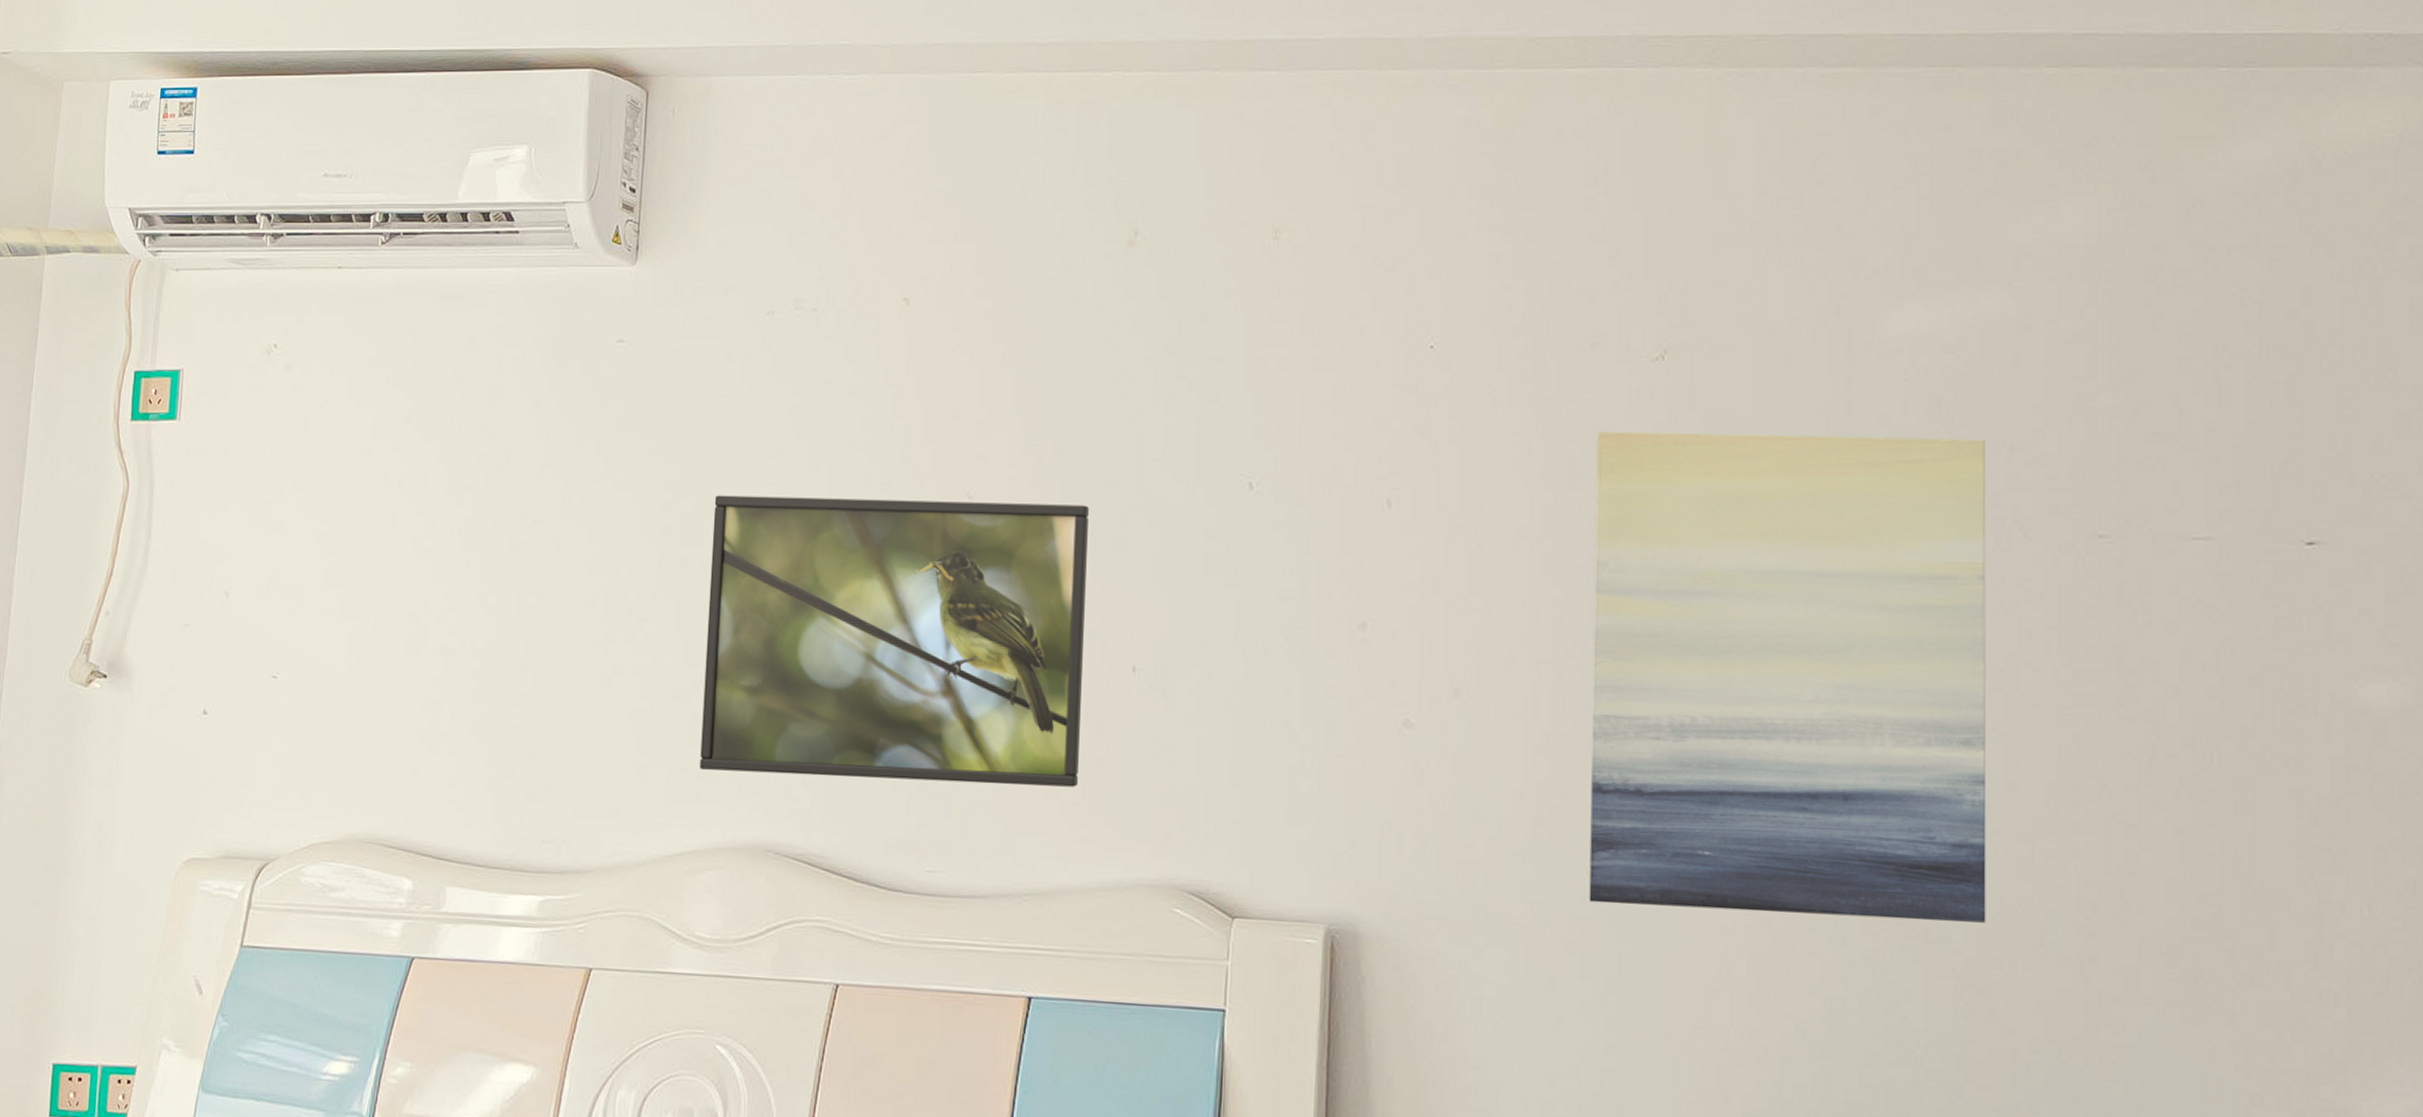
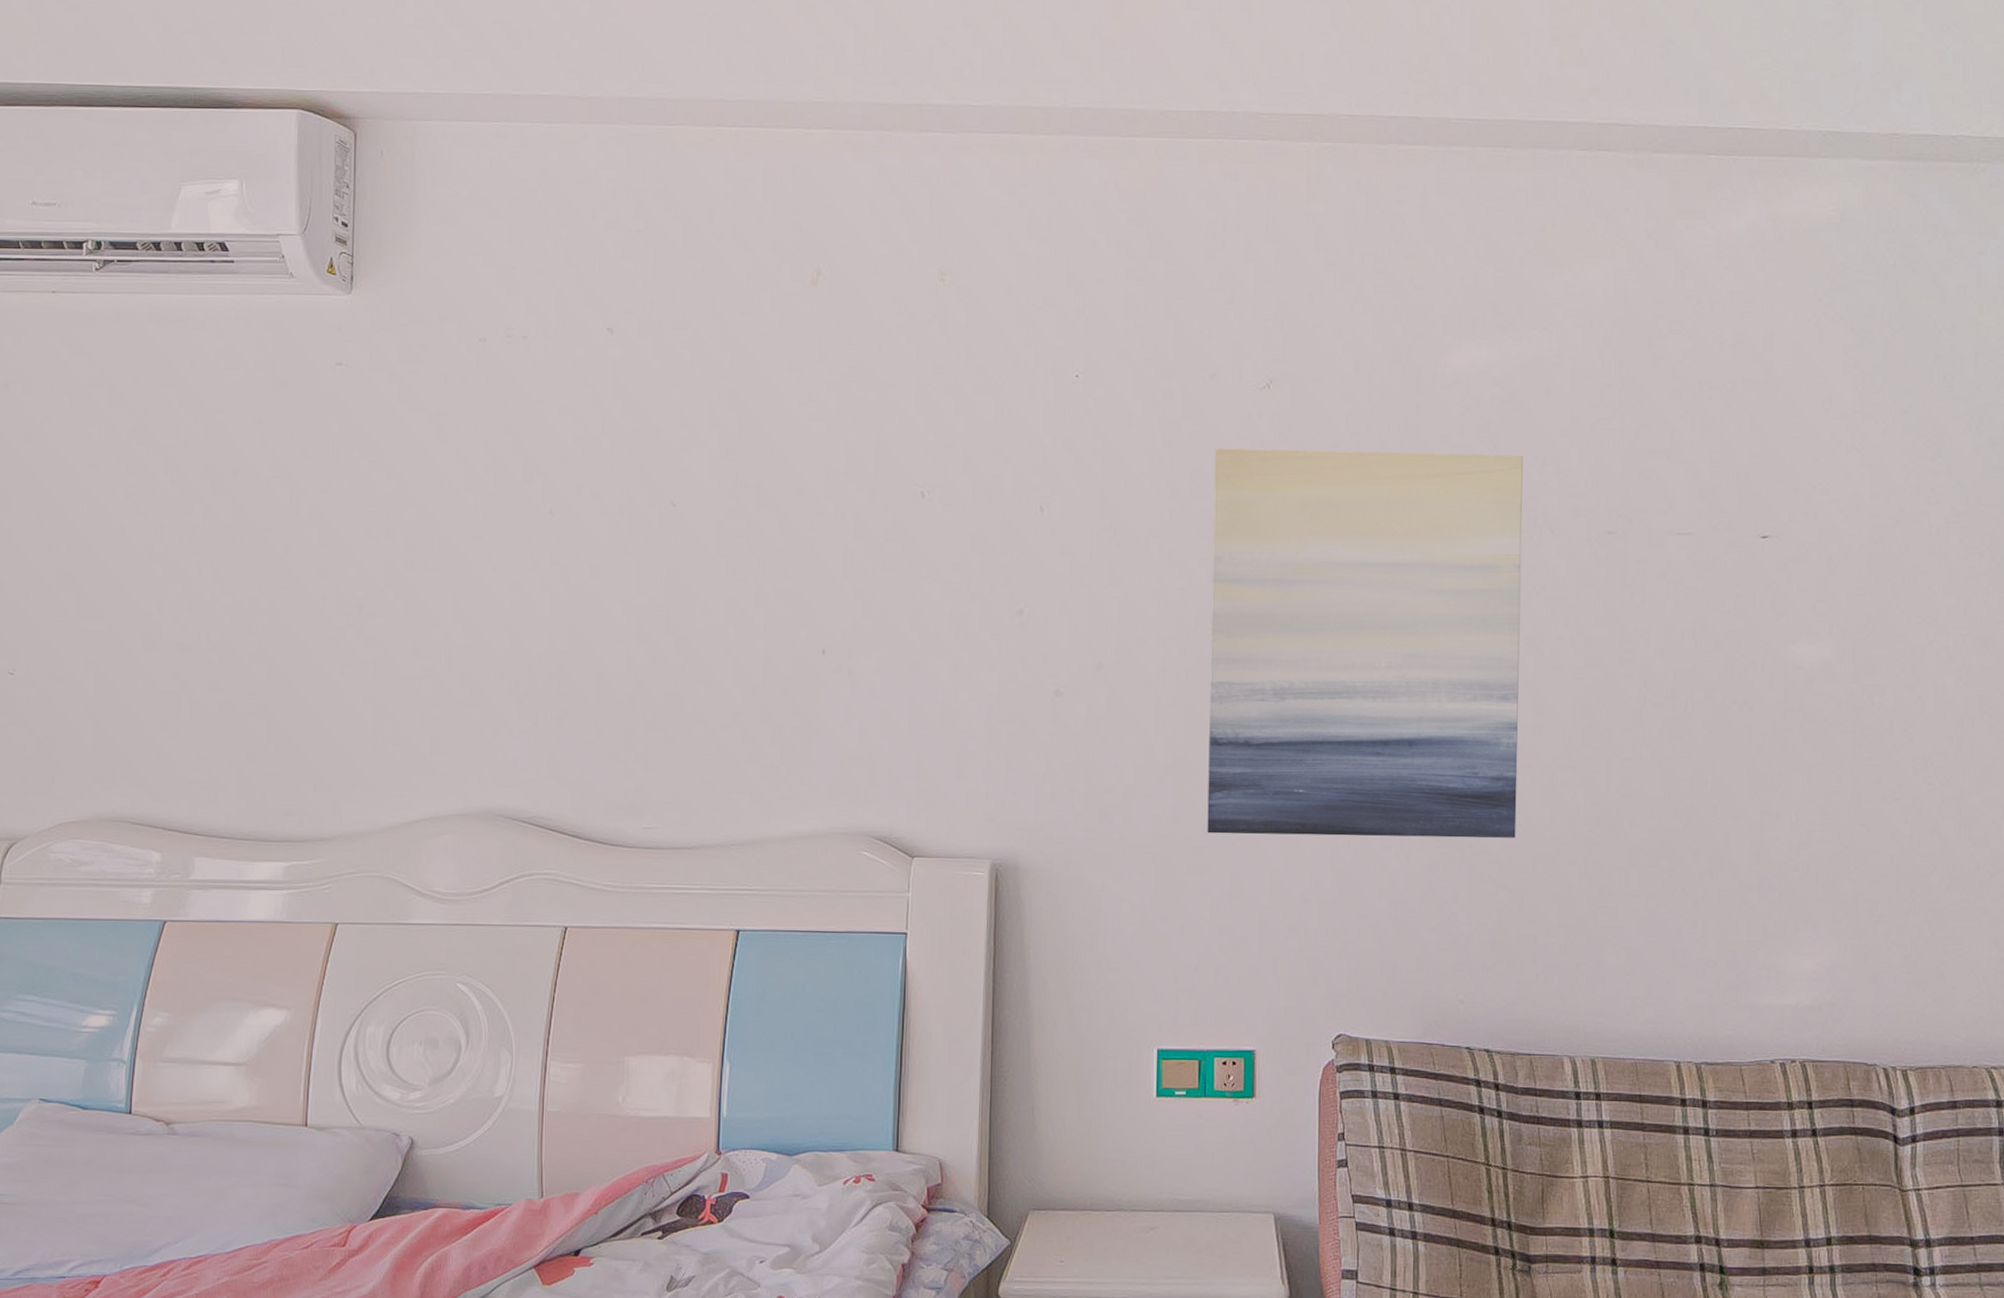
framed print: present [699,495,1089,787] -> none [432,504,781,753]

